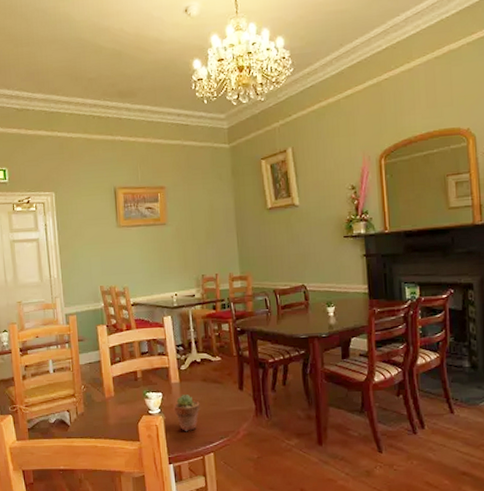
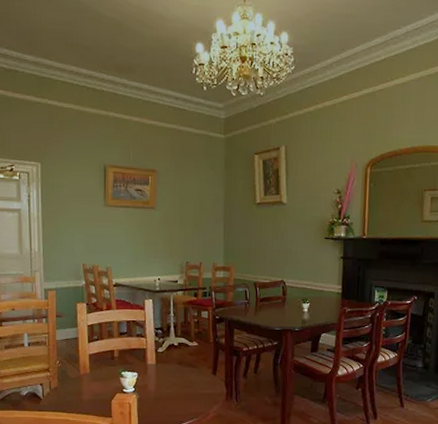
potted succulent: present [174,394,200,431] -> none [149,376,174,410]

